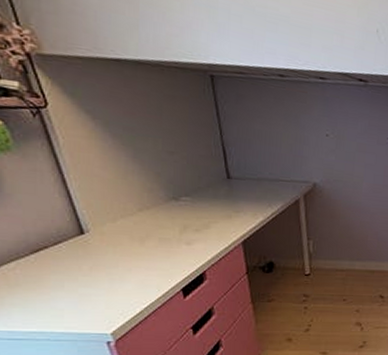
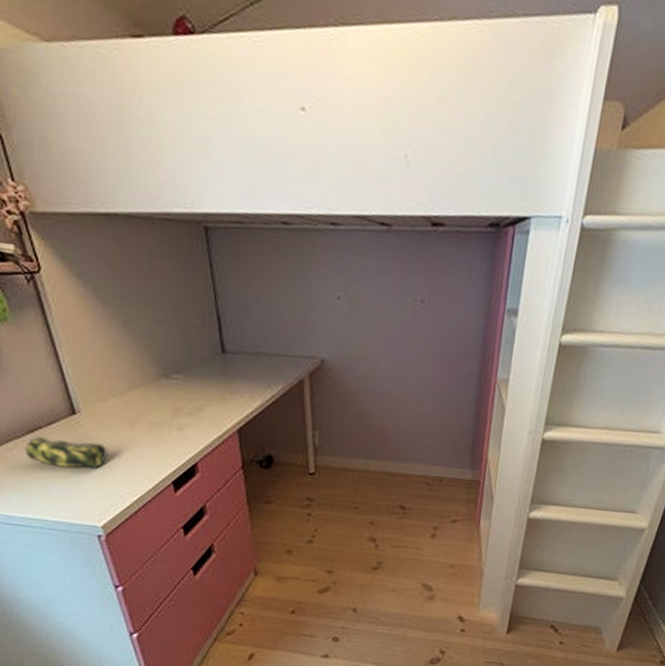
pencil case: none [29,256,117,283] -> present [25,437,108,468]

